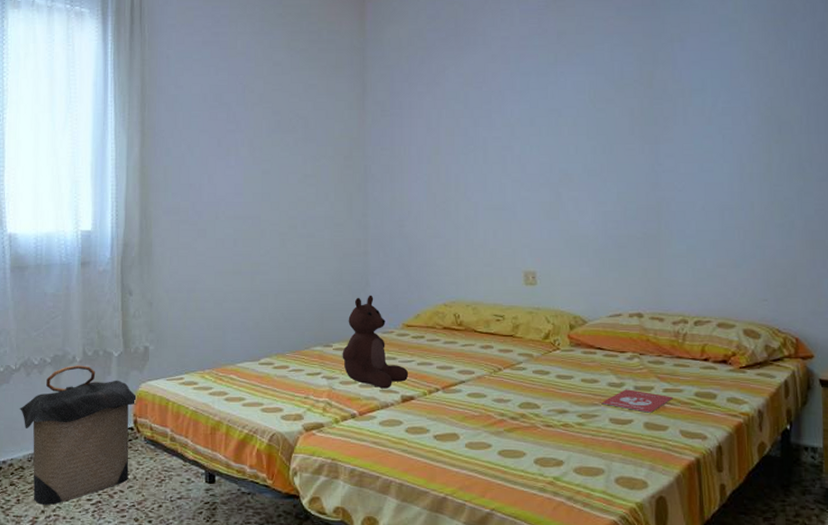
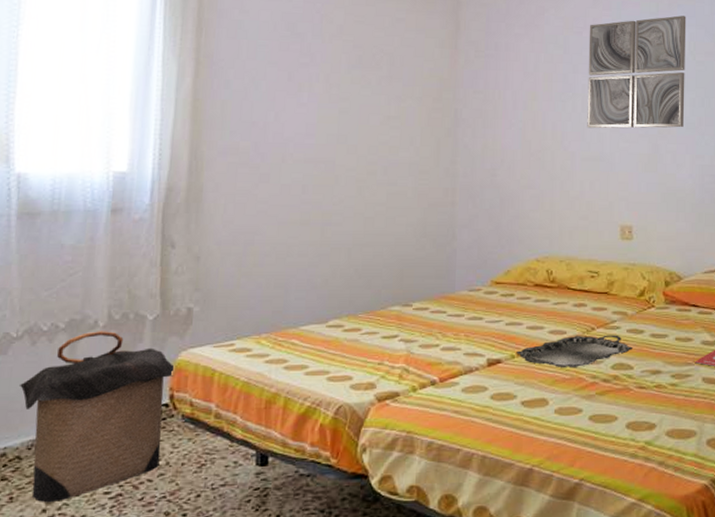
teddy bear: present [342,295,409,389] -> none [423,249,496,352]
serving tray: none [428,375,539,406] -> present [516,335,632,368]
wall art: none [488,64,586,179] -> present [587,15,686,129]

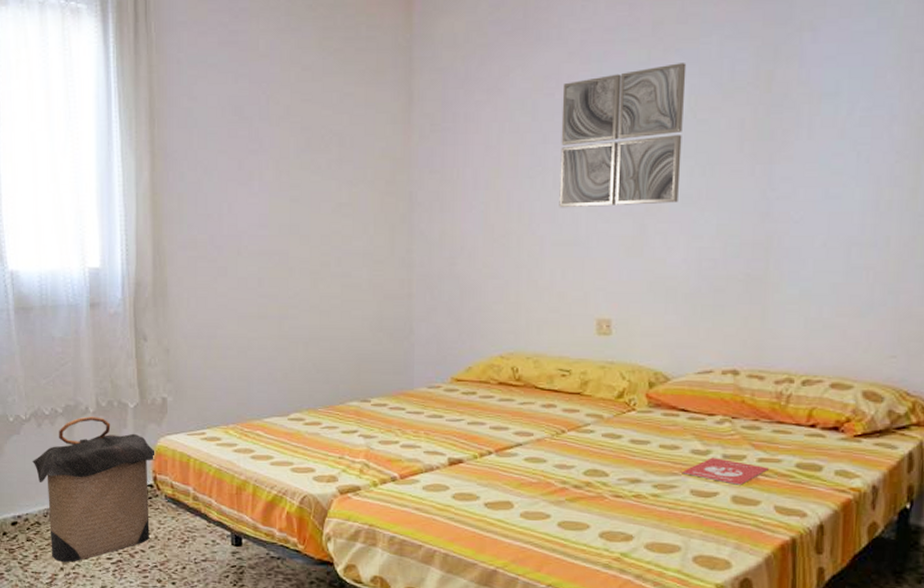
serving tray: present [516,335,632,368] -> none [479,438,608,472]

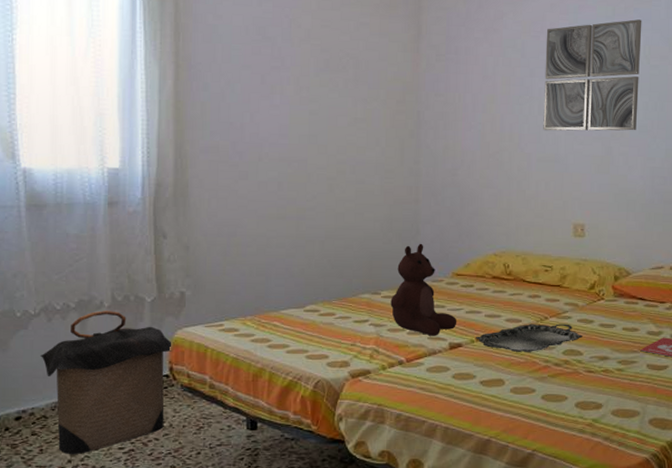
teddy bear: none [381,344,458,450] -> present [390,243,457,336]
serving tray: none [479,438,608,472] -> present [476,324,582,353]

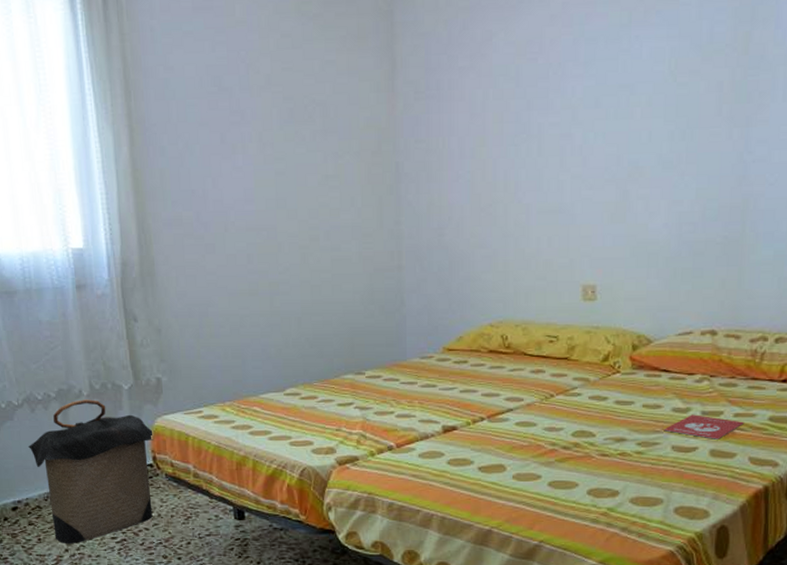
teddy bear: present [390,243,457,336] -> none [376,315,451,419]
serving tray: present [476,324,582,353] -> none [472,402,595,435]
wall art: present [543,19,642,131] -> none [544,25,667,176]

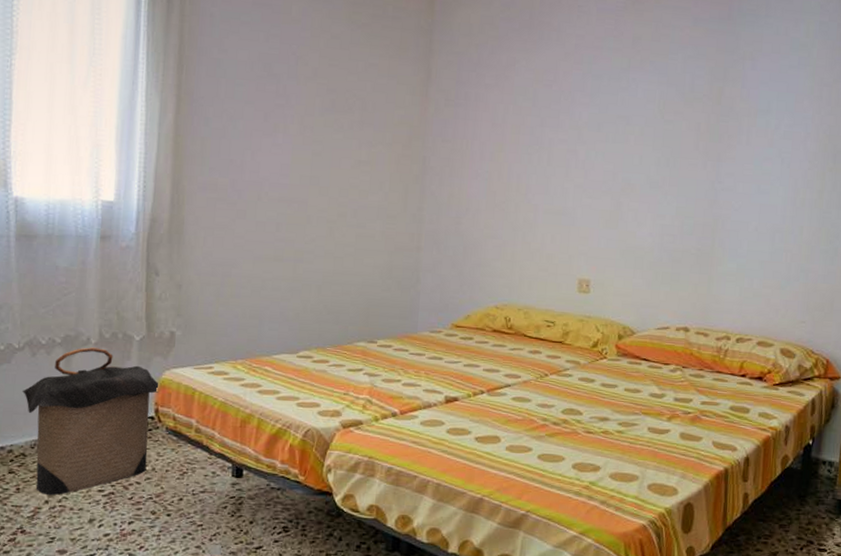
book: present [664,414,744,439] -> none [641,400,709,424]

